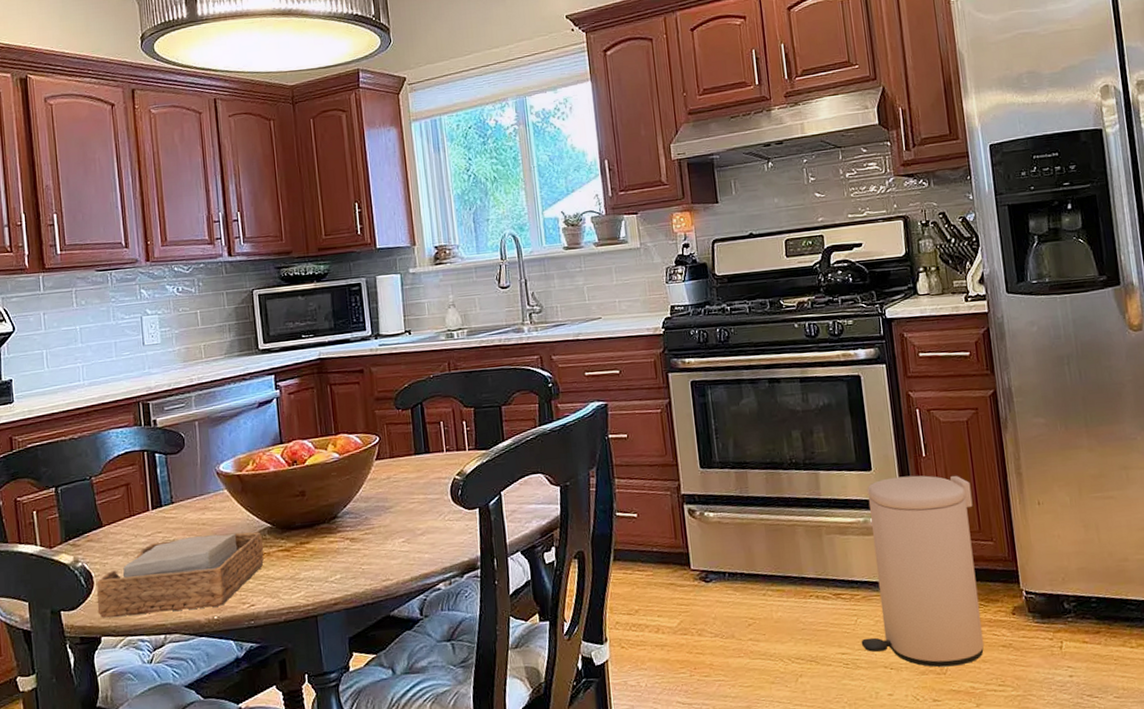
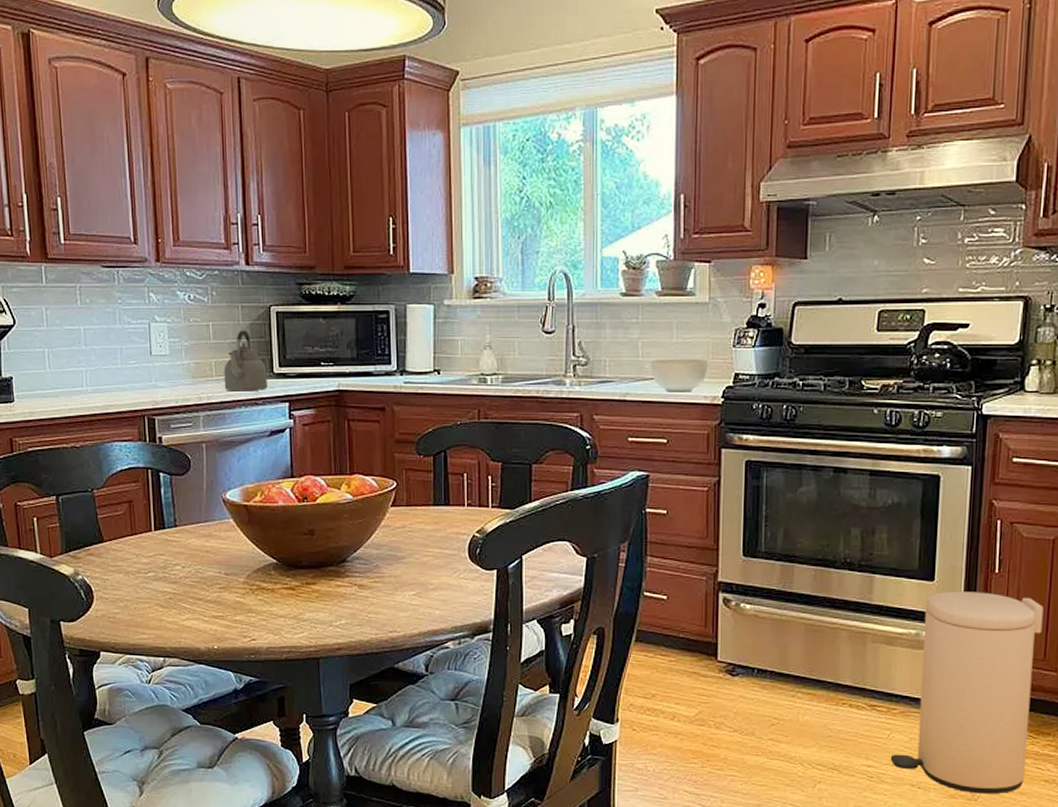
napkin holder: present [97,532,264,618] -> none [97,563,268,636]
kettle: none [212,313,254,371] -> present [223,330,268,392]
bowl: none [597,297,647,328] -> present [651,360,709,392]

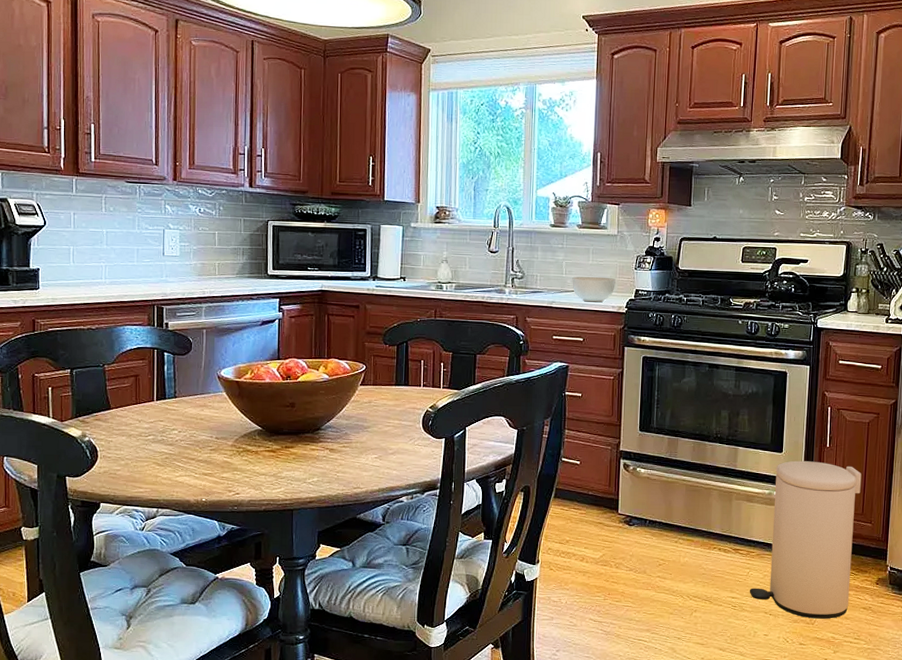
kettle: present [223,330,268,392] -> none [225,239,262,289]

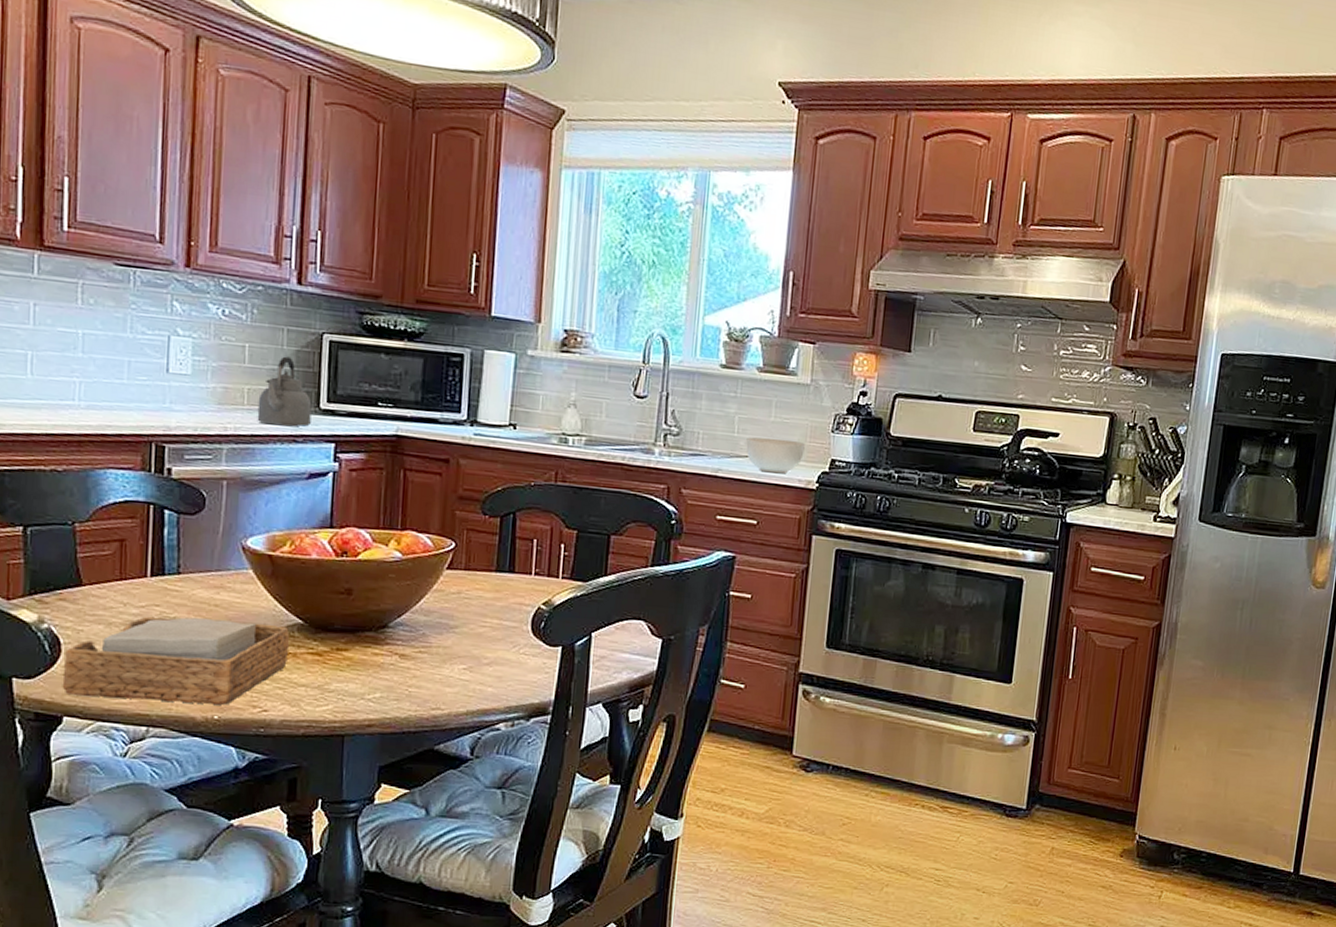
napkin holder: none [99,429,253,491] -> present [62,616,290,705]
kettle: none [225,239,262,289] -> present [257,356,312,427]
pedal bin: present [749,460,862,619] -> none [958,694,1111,900]

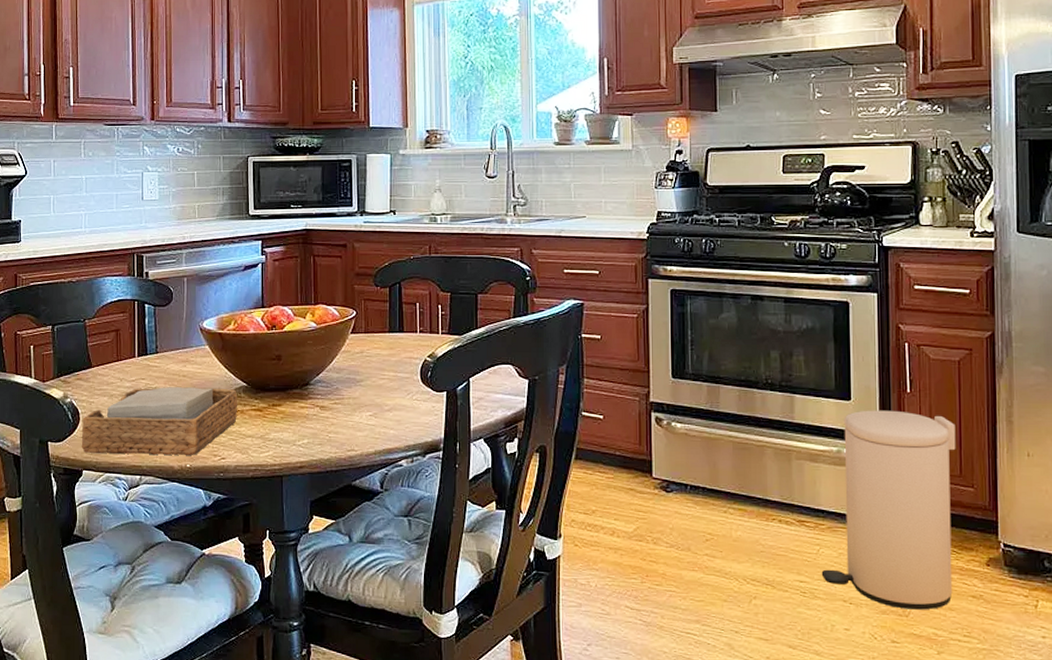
kettle: present [257,356,312,427] -> none [205,177,243,231]
bowl: present [746,437,806,474] -> none [582,200,634,229]
pedal bin: none [958,694,1111,900] -> present [821,410,956,610]

